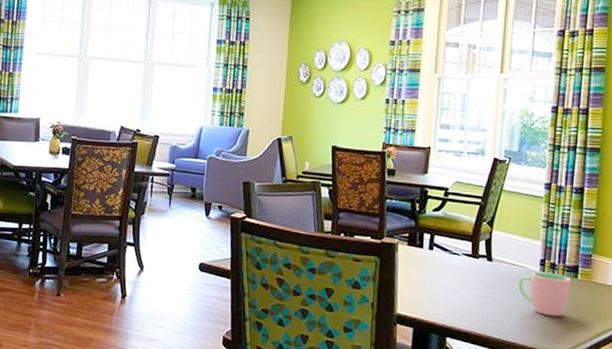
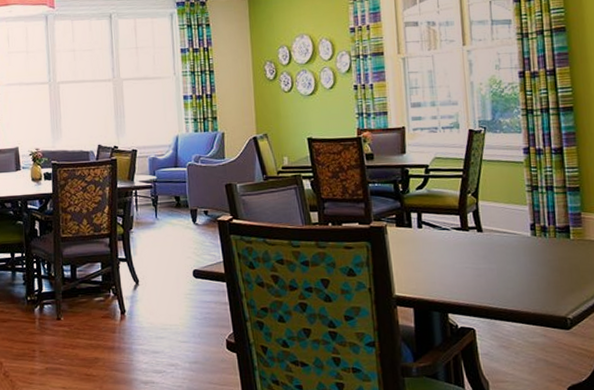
cup: present [518,271,570,317] -> none [511,236,565,280]

